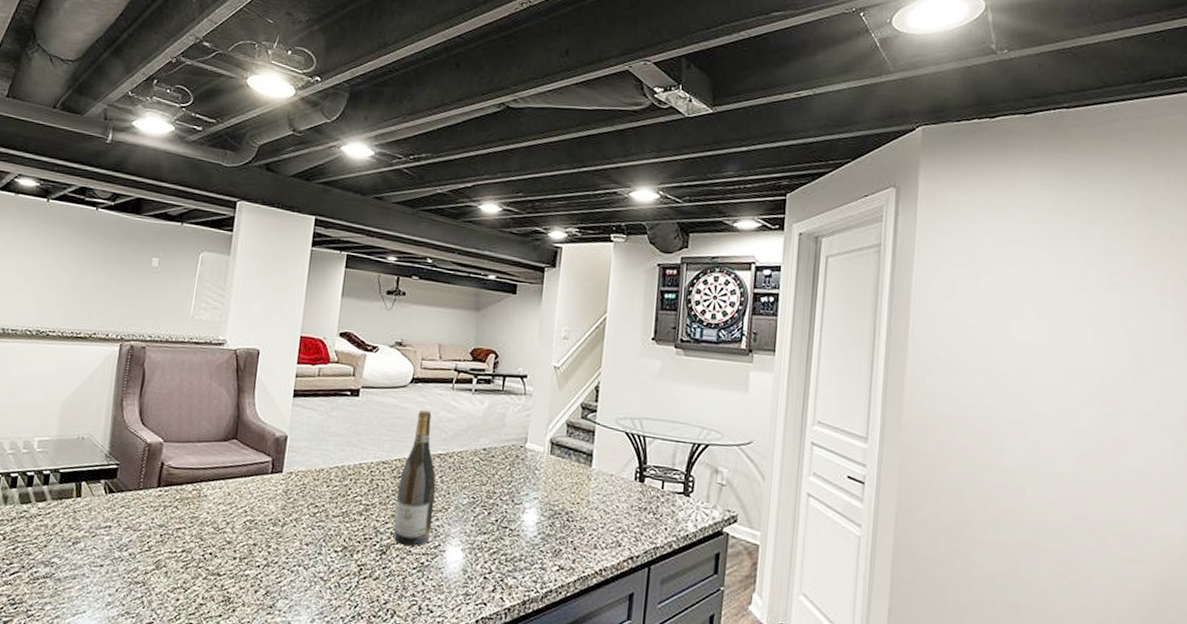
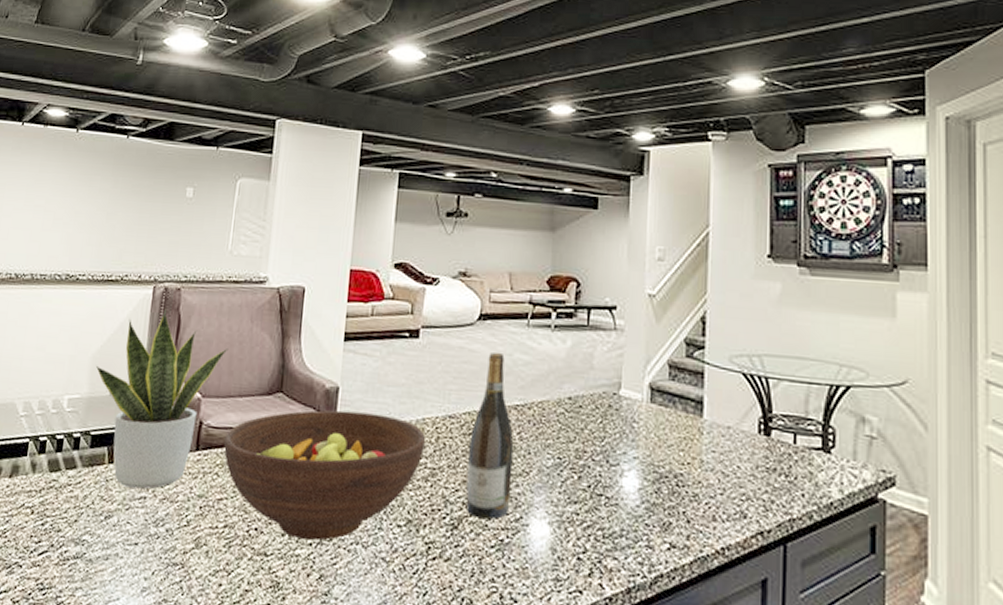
potted plant: none [65,364,189,520] -> present [96,309,229,489]
fruit bowl: none [183,455,361,563] -> present [224,410,425,541]

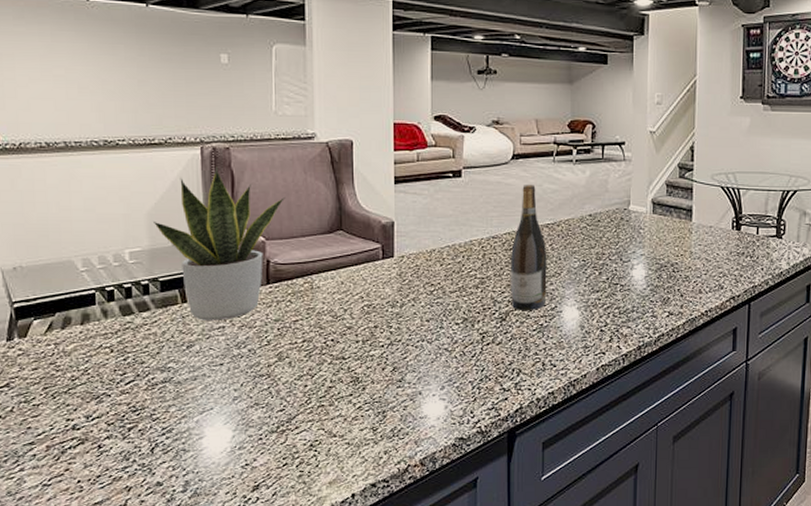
fruit bowl: present [224,410,425,541] -> none [293,240,473,342]

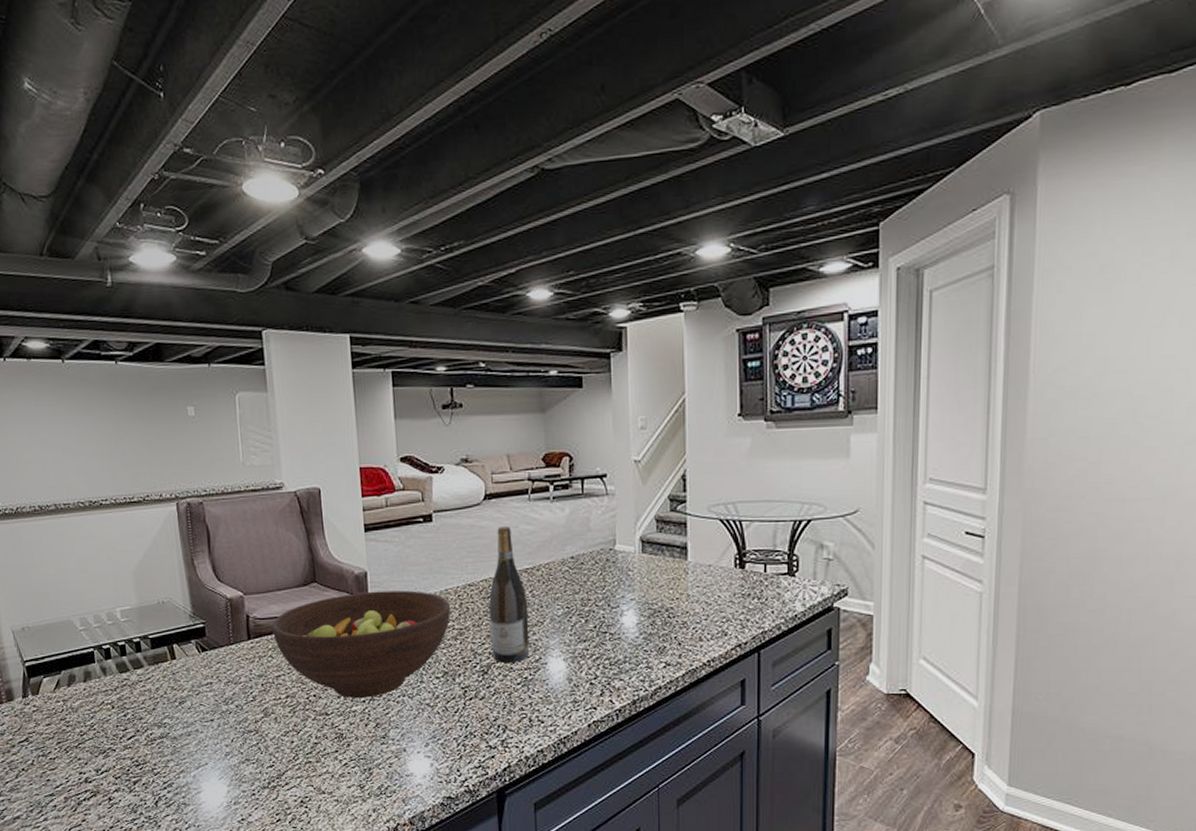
potted plant: present [154,166,286,320] -> none [140,522,260,677]
fruit bowl: none [293,240,473,342] -> present [272,590,450,698]

